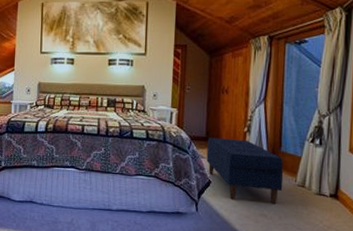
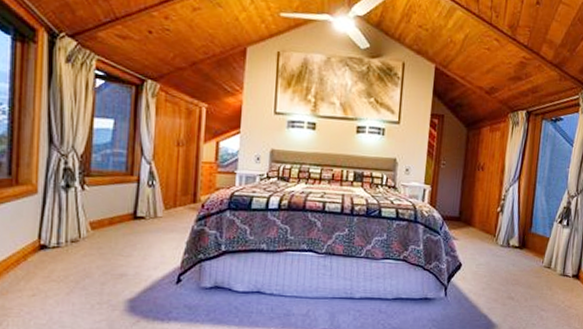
bench: present [206,138,284,205] -> none [458,217,533,287]

